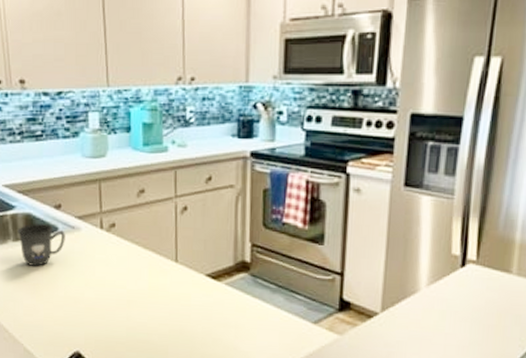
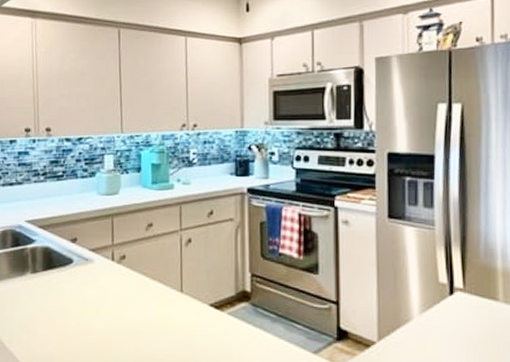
mug: present [18,223,65,266] -> none [36,255,79,298]

